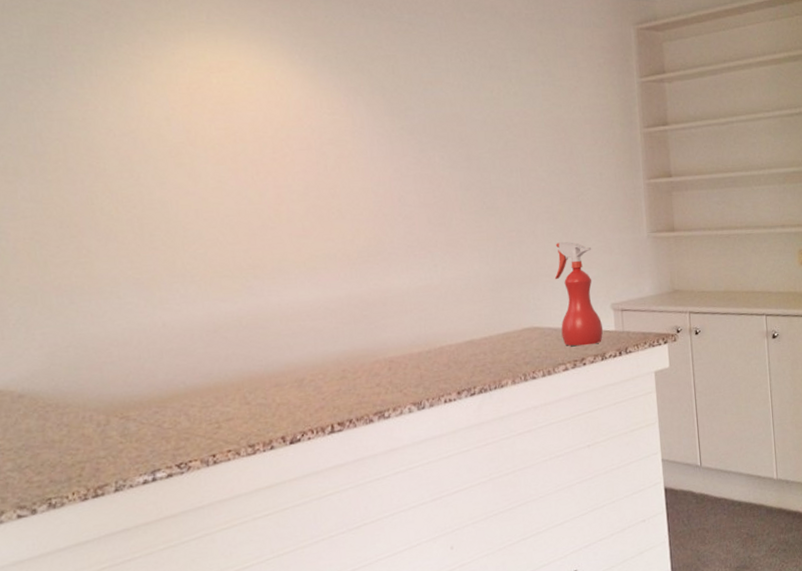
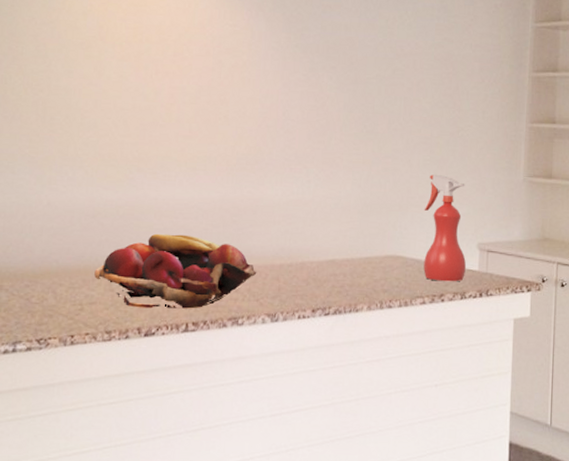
fruit basket: none [226,336,396,417] -> present [94,233,257,309]

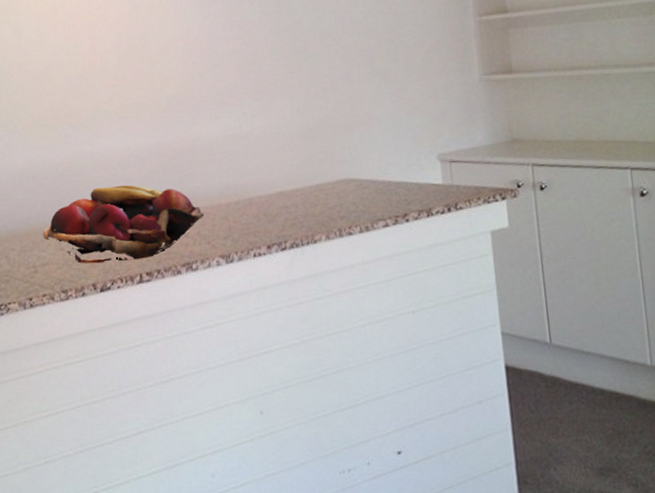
spray bottle: present [423,175,466,282] -> none [372,87,429,200]

